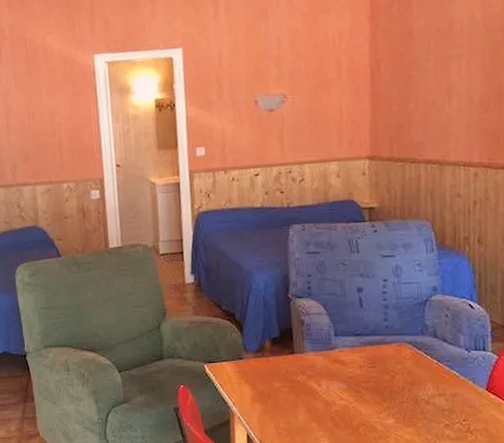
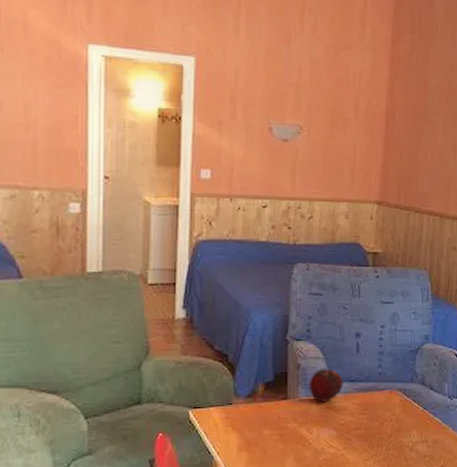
fruit: none [314,324,349,356] -> present [309,369,343,402]

